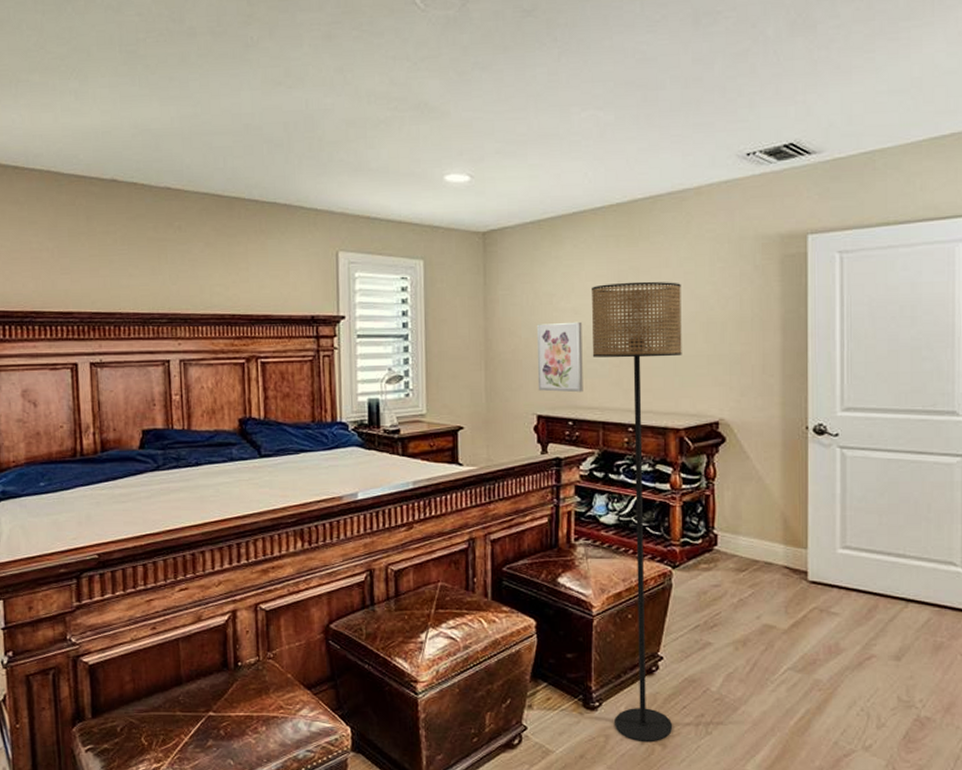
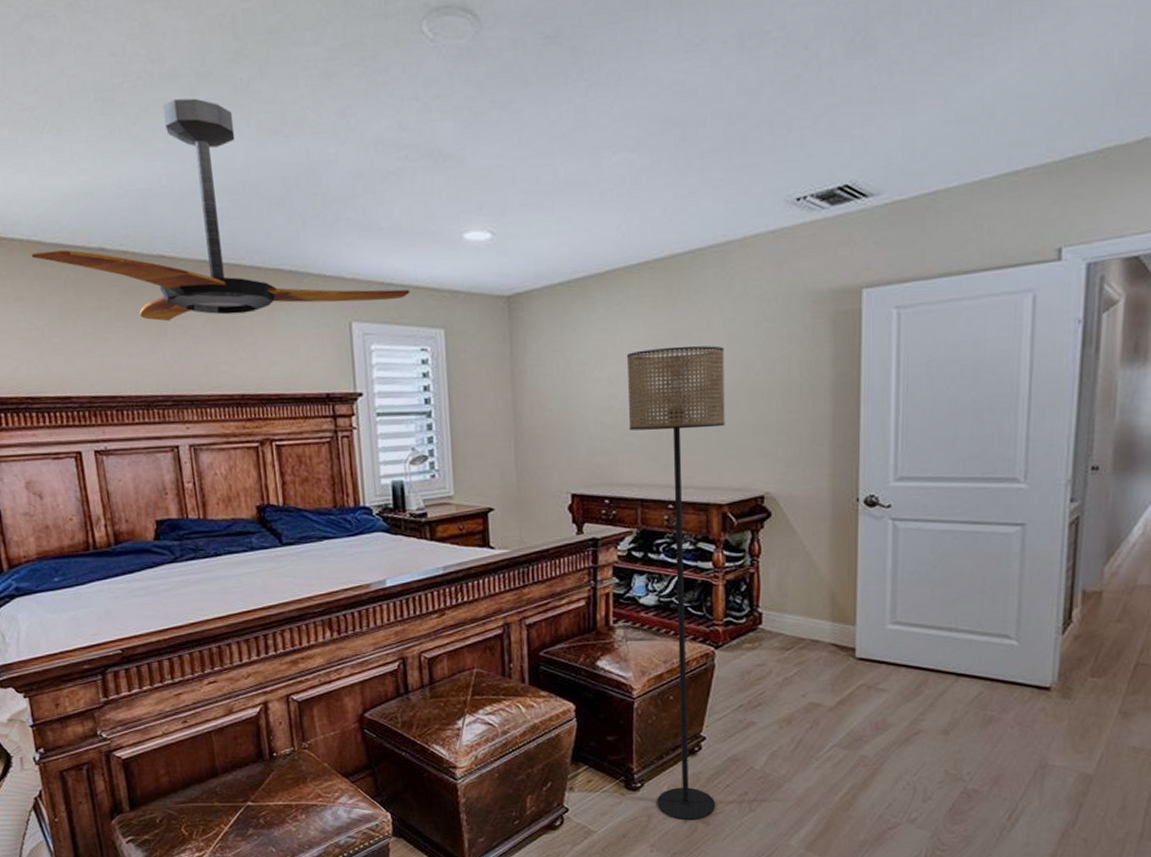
ceiling fan: none [49,53,394,247] -> present [31,98,410,322]
wall art: present [536,321,583,393] -> none [568,392,620,469]

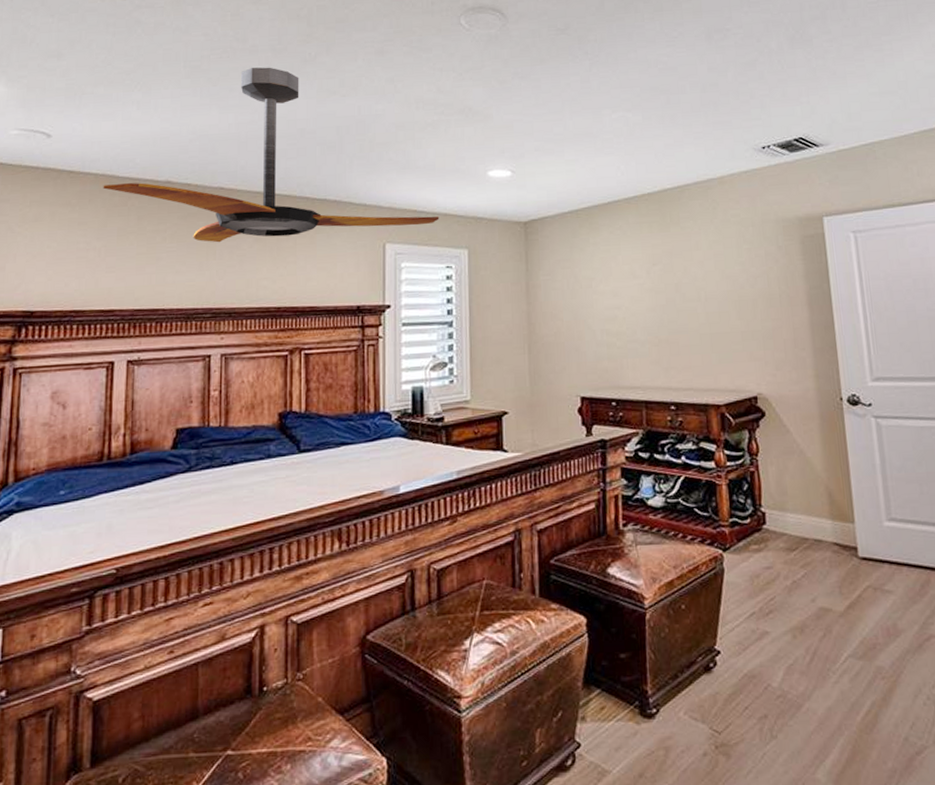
floor lamp: present [626,345,725,821] -> none [627,263,736,754]

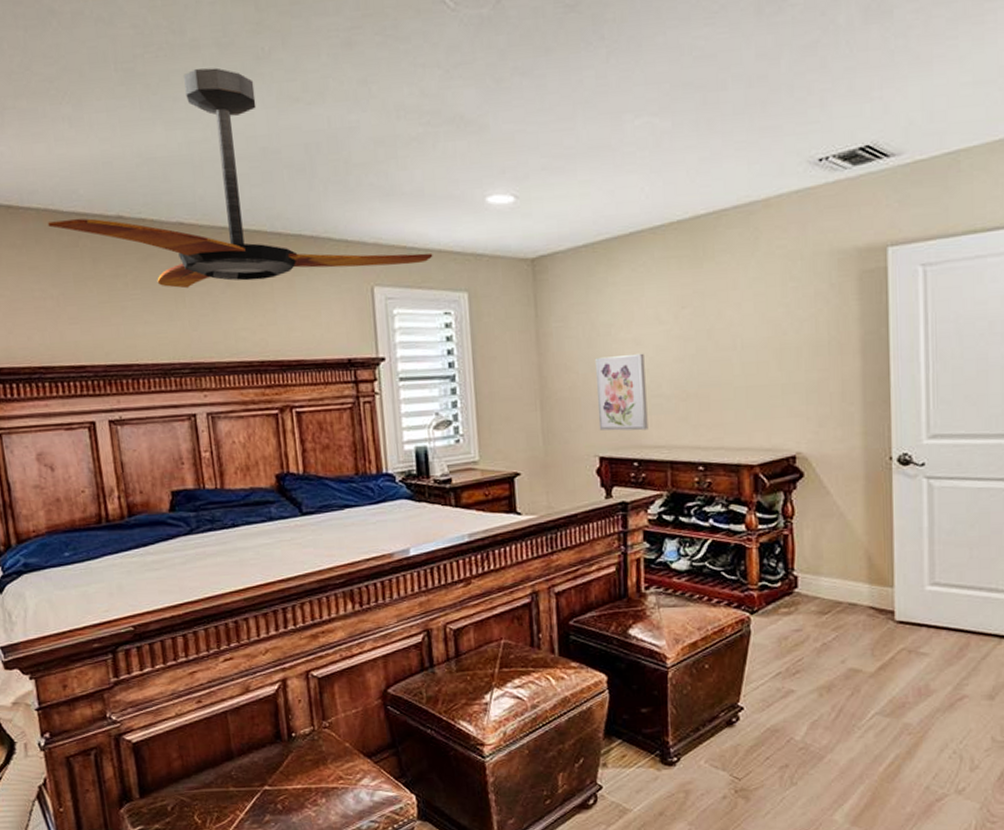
wall art: none [577,303,625,373] -> present [594,353,648,431]

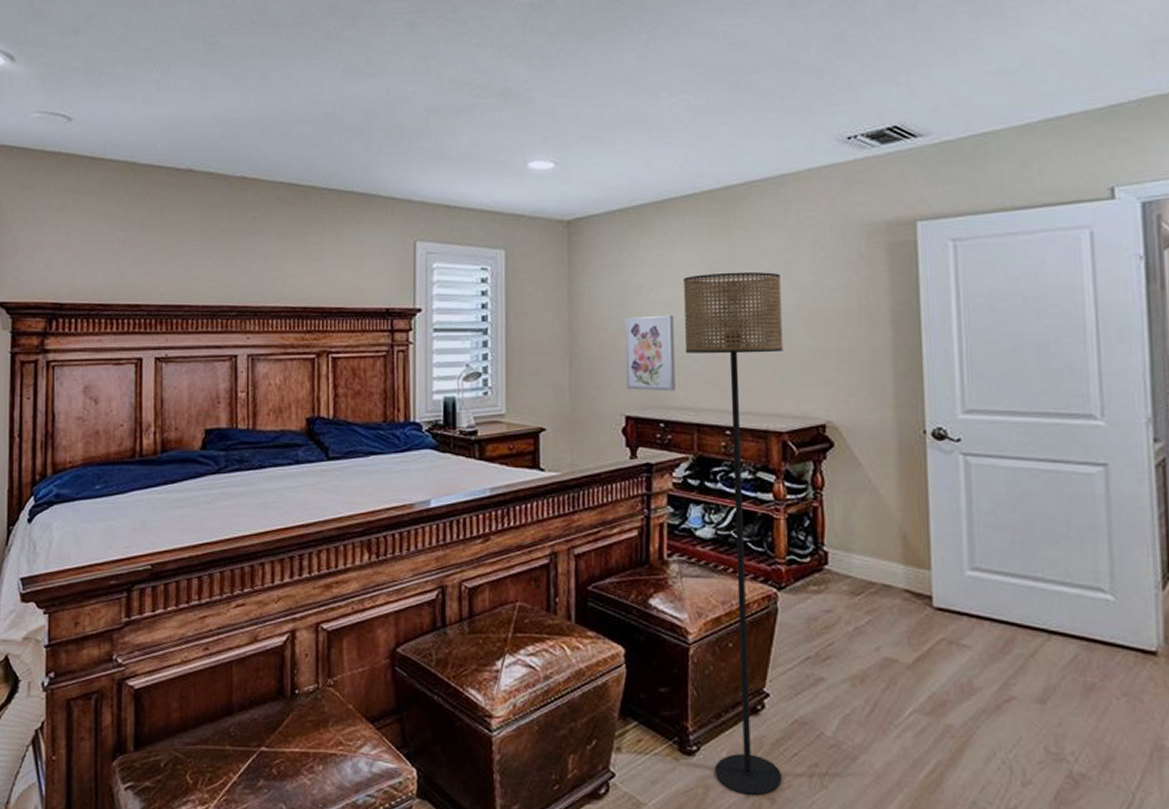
ceiling fan: present [47,67,433,289] -> none [125,43,474,237]
floor lamp: none [652,305,756,797] -> present [682,271,783,796]

